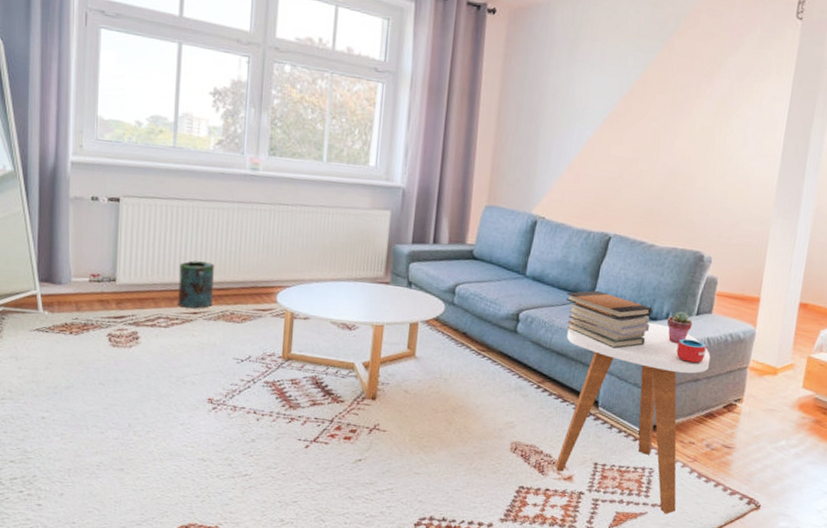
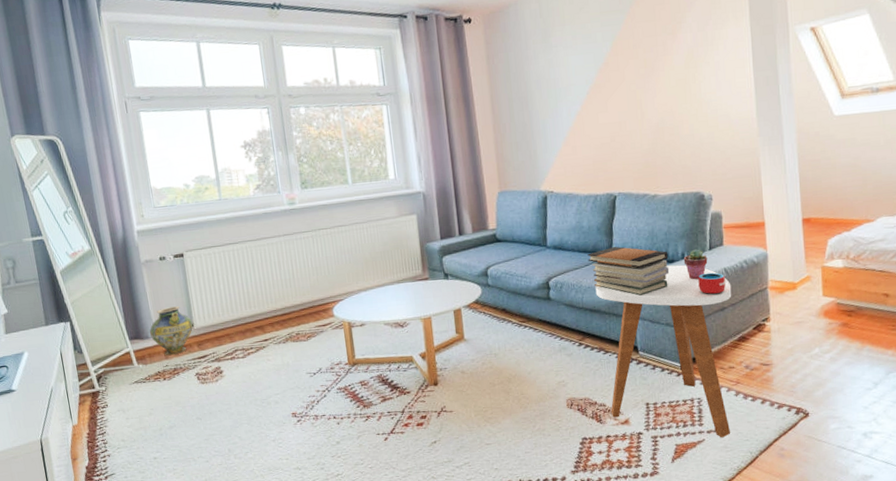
ceramic jug: none [64,254,115,309] -> present [149,306,193,356]
watering can: present [178,260,215,309] -> none [244,293,280,337]

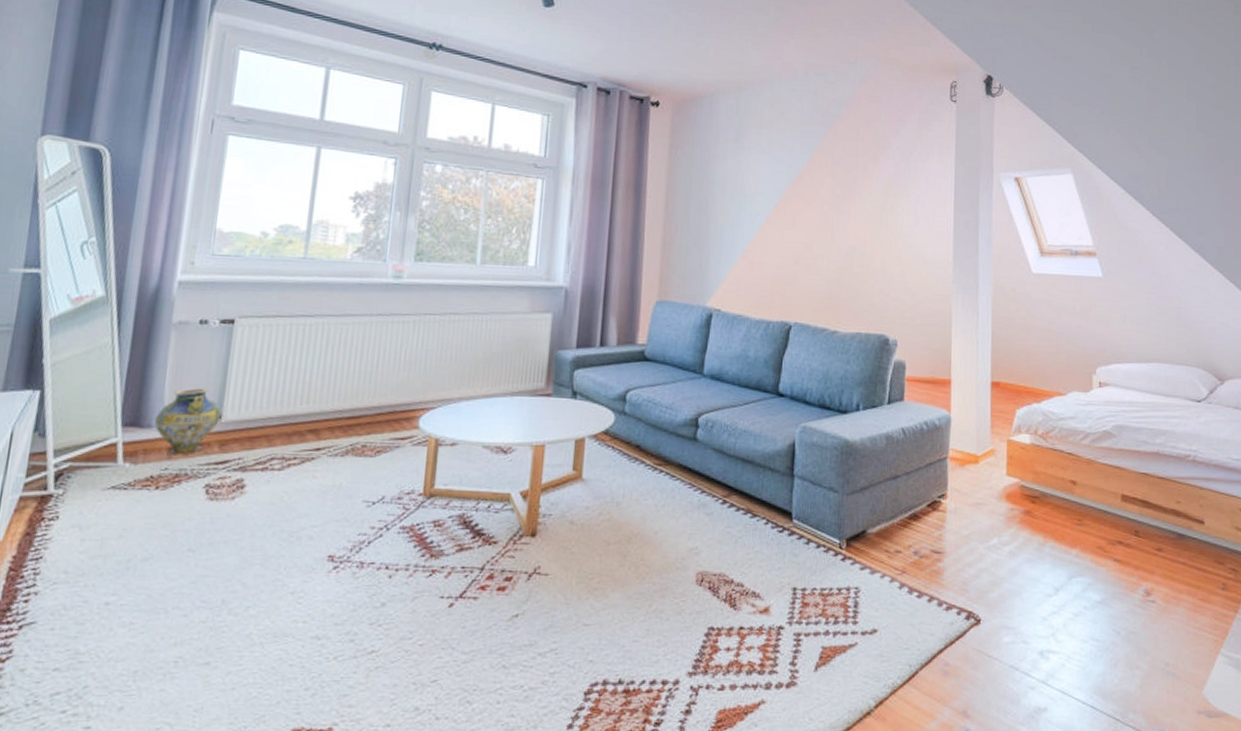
book stack: present [587,246,670,296] -> none [748,386,842,449]
side table: present [595,265,732,438] -> none [748,417,908,643]
potted succulent: present [683,249,708,280] -> none [857,401,885,438]
mug: present [698,272,725,295] -> none [871,431,902,459]

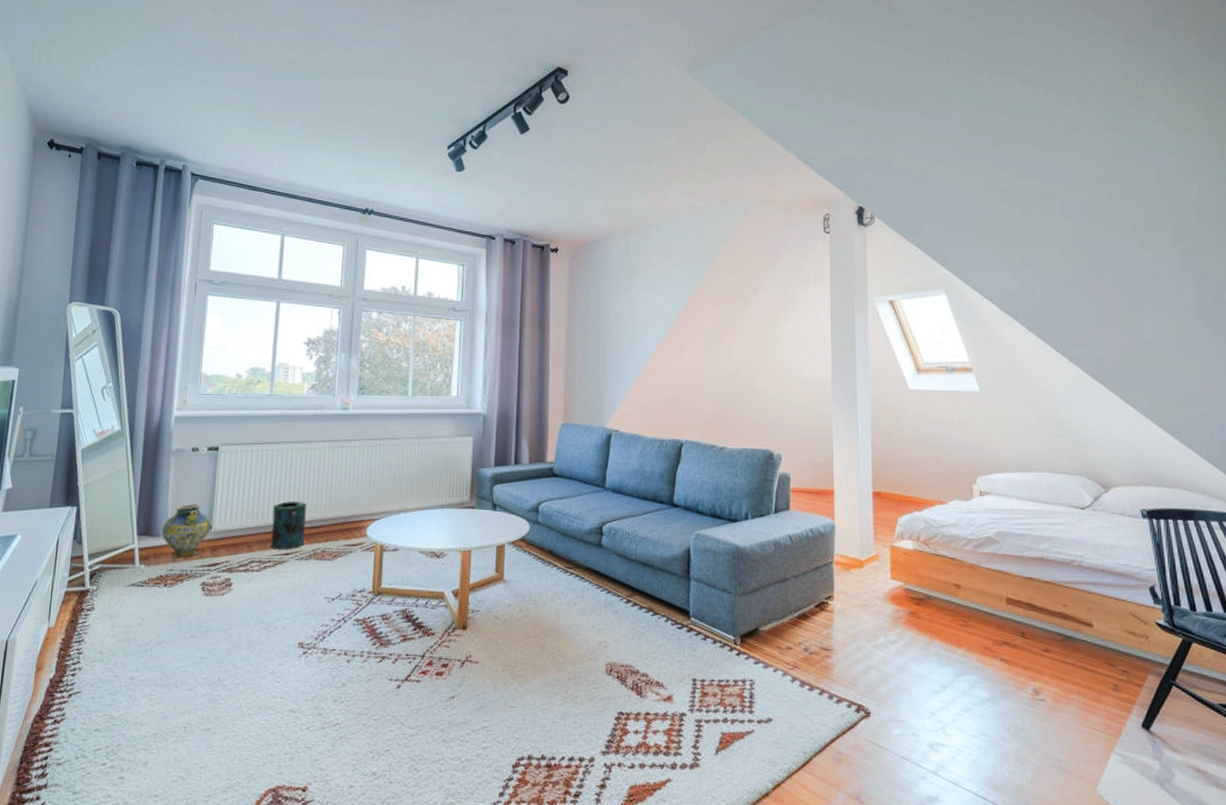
watering can: none [297,386,346,444] -> present [271,501,307,549]

